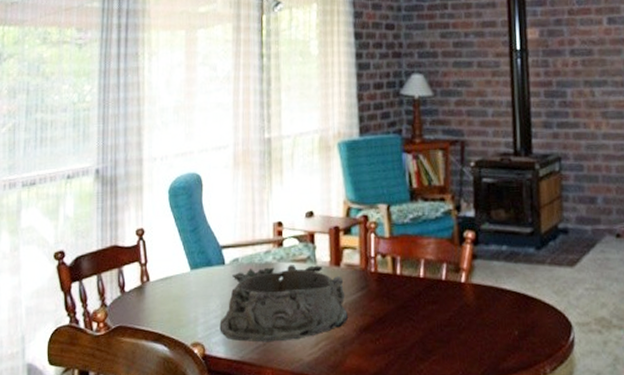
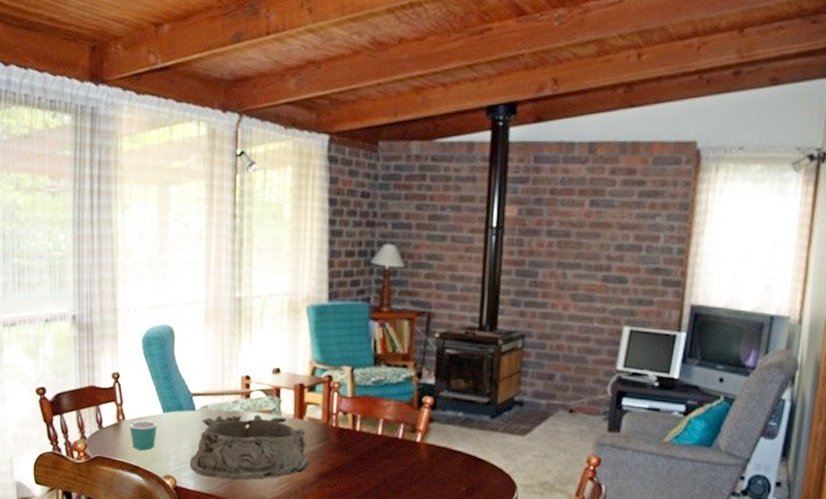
mug: none [154,281,184,317] -> present [130,421,157,451]

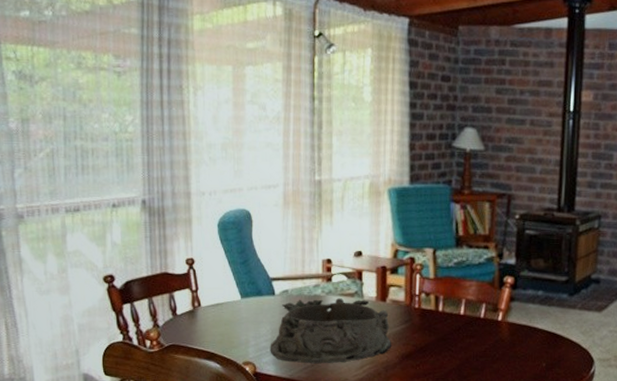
mug: present [130,421,157,451] -> none [206,307,235,338]

